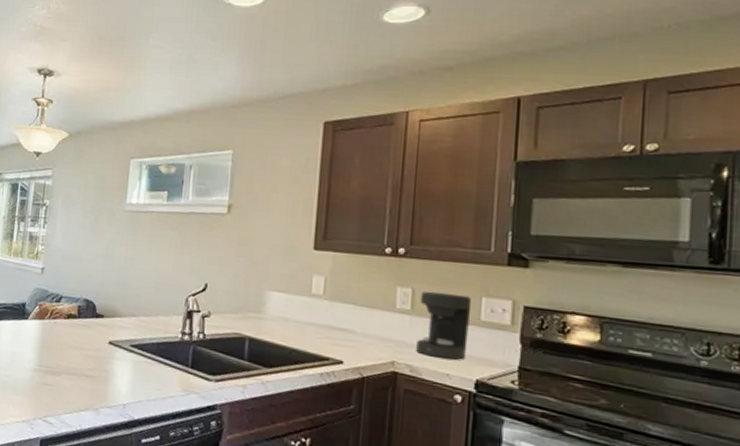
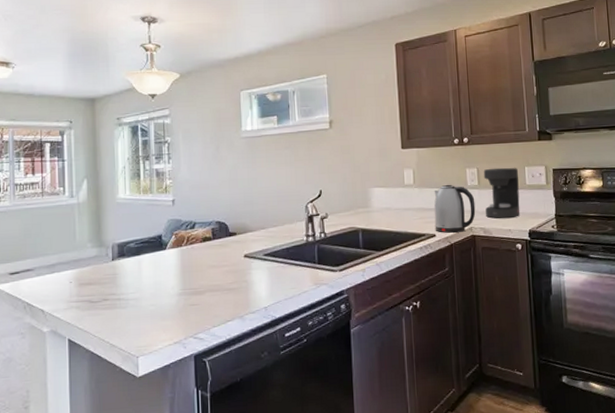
kettle: none [343,302,404,365] -> present [433,184,476,233]

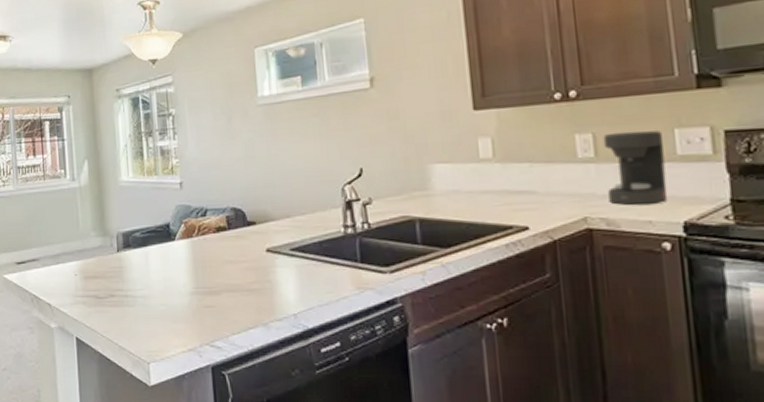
kettle: present [433,184,476,233] -> none [524,156,592,225]

